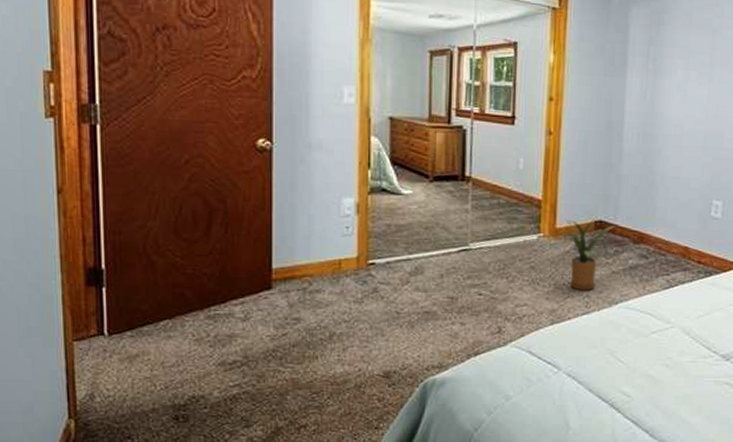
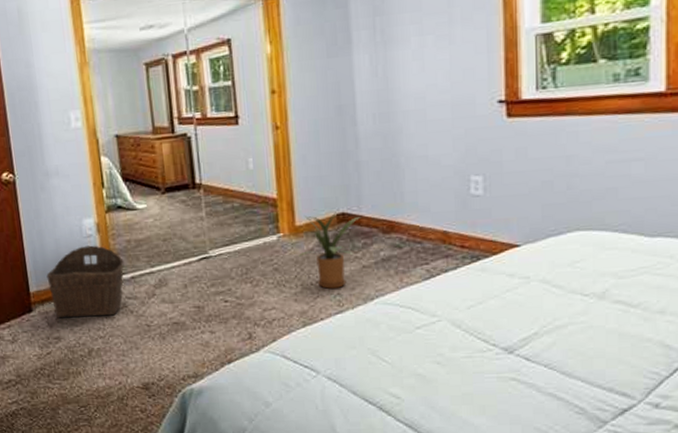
wicker basket: none [293,225,381,300] -> present [46,245,124,317]

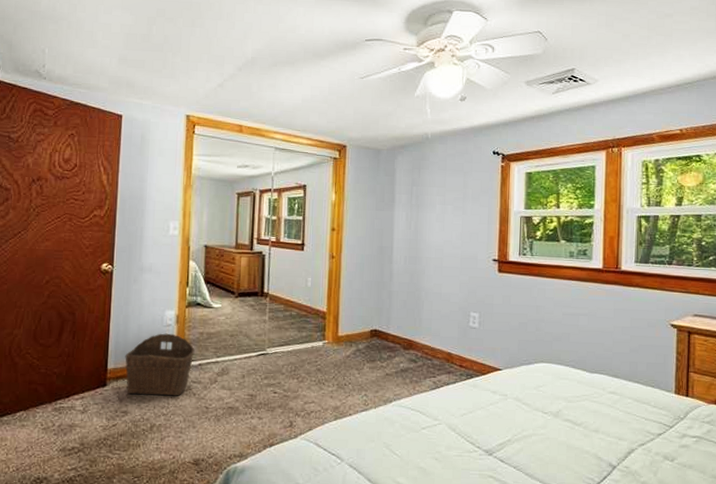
house plant: present [298,212,361,289] -> none [337,328,389,390]

